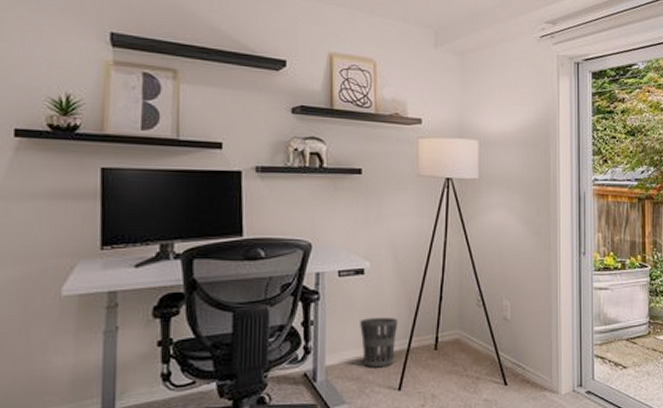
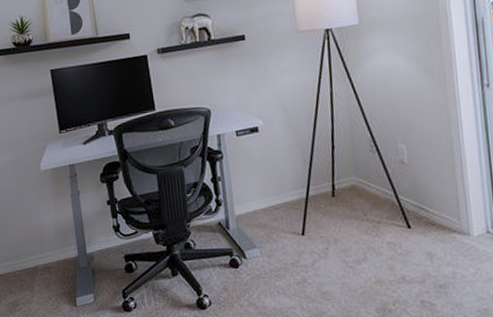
wastebasket: present [360,318,399,367] -> none [260,169,295,215]

